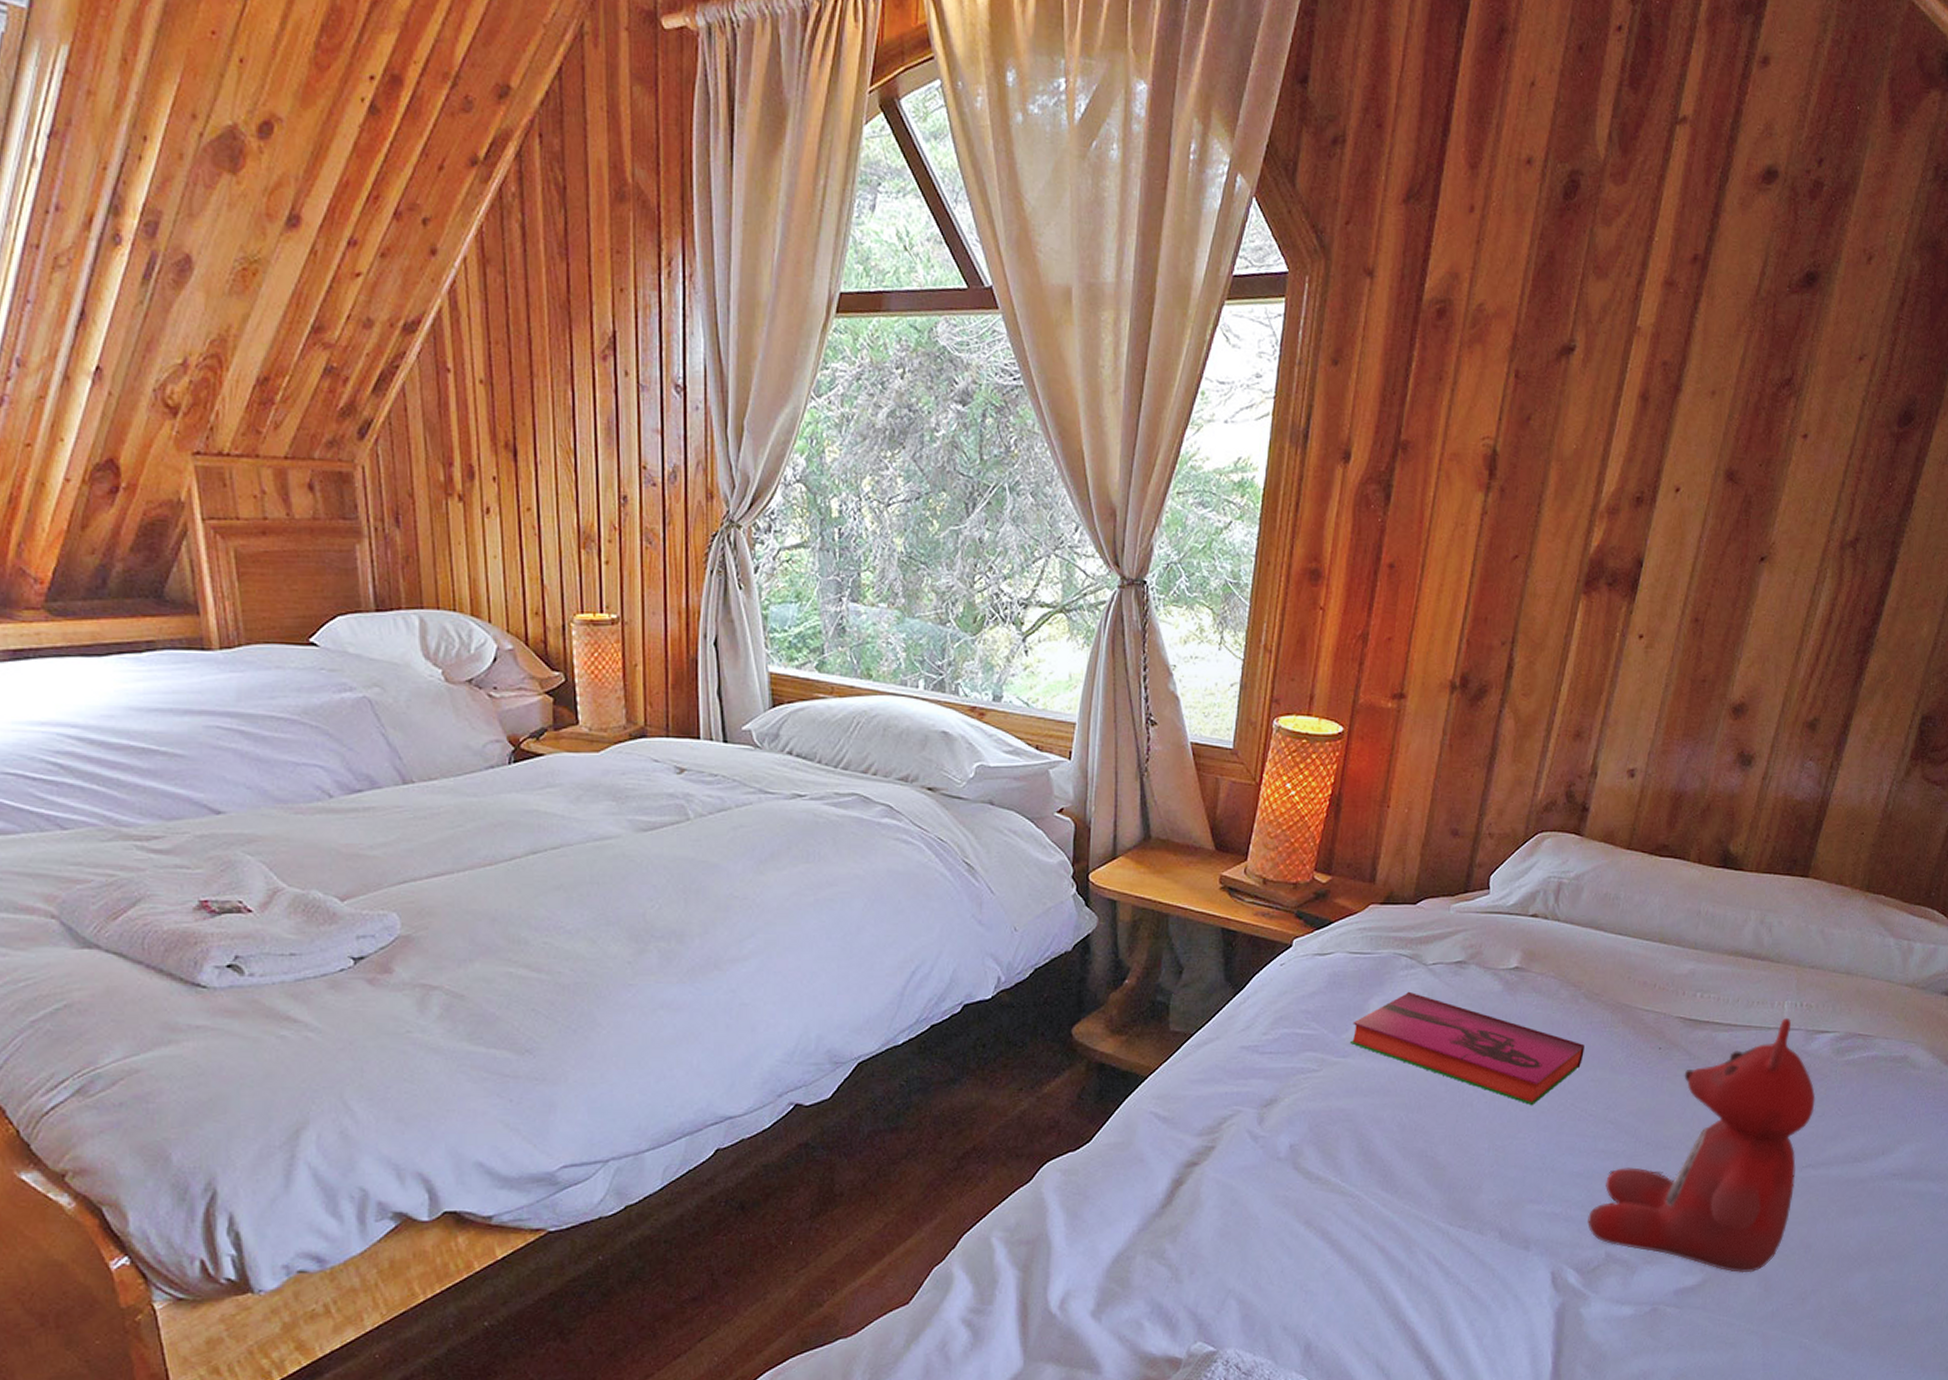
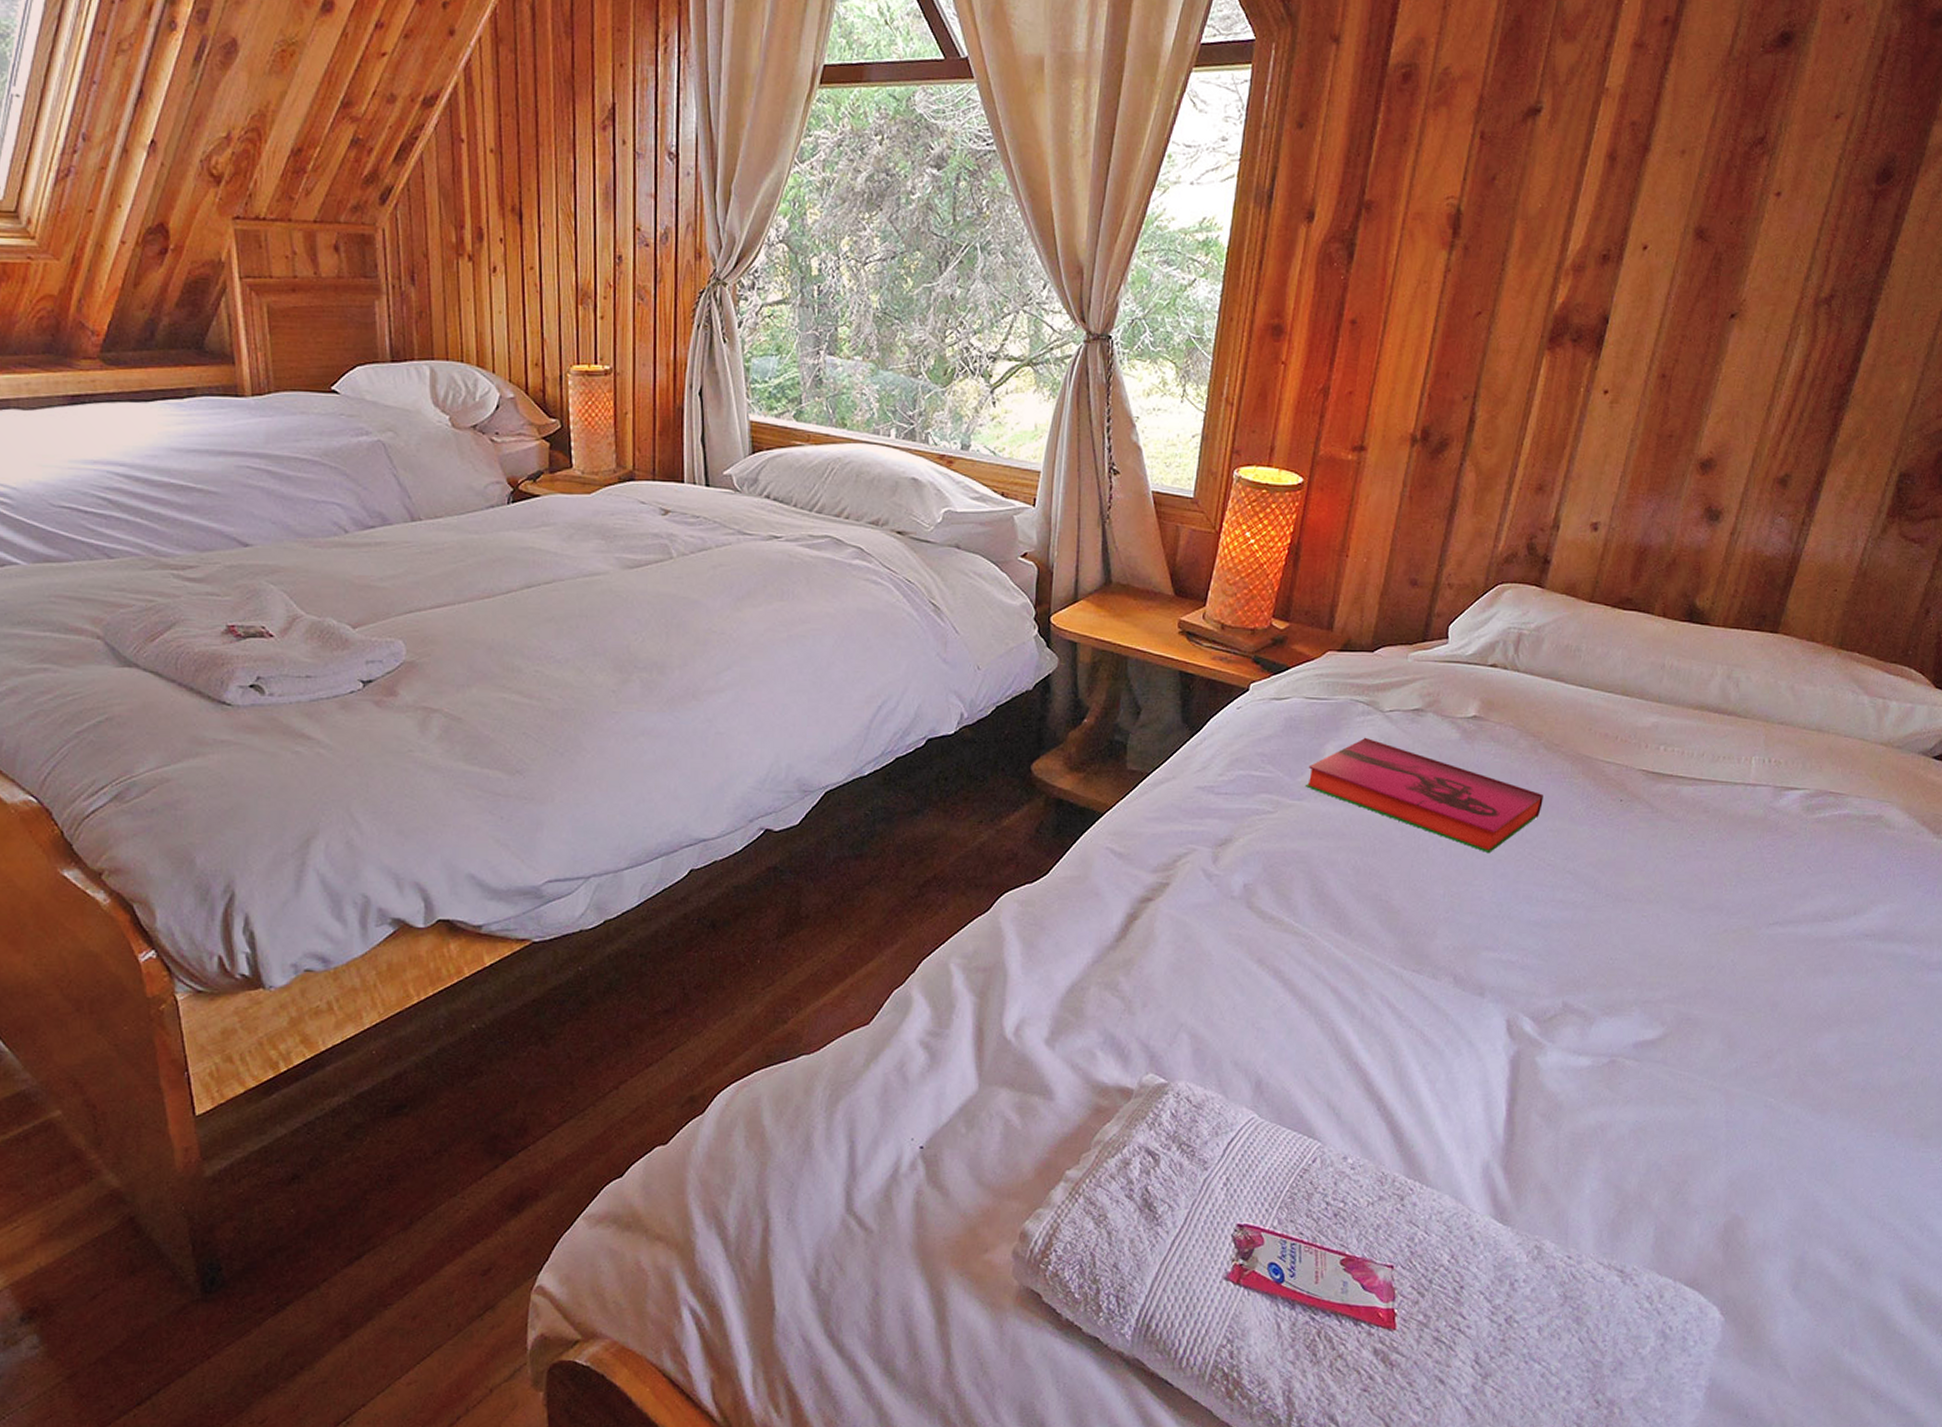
stuffed bear: present [1588,1017,1816,1273] -> none [1544,773,1784,1029]

